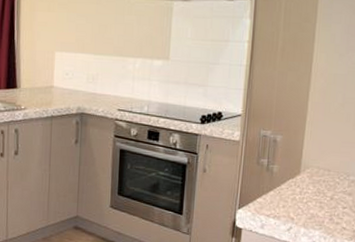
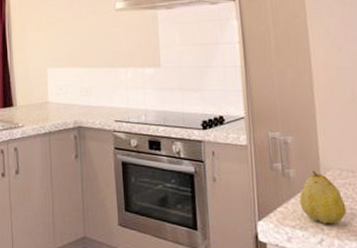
fruit: none [277,167,317,215] -> present [299,170,347,224]

